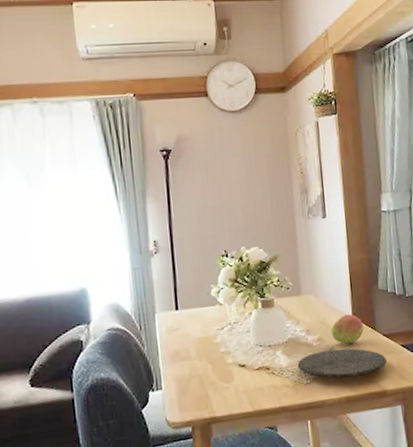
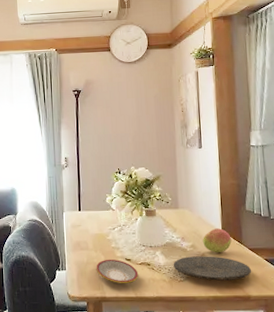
plate: none [201,367,256,398] -> present [96,259,139,283]

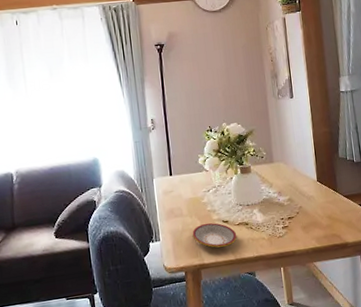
plate: present [173,256,252,281] -> none [271,207,348,233]
fruit: present [203,228,232,253] -> none [299,178,327,204]

